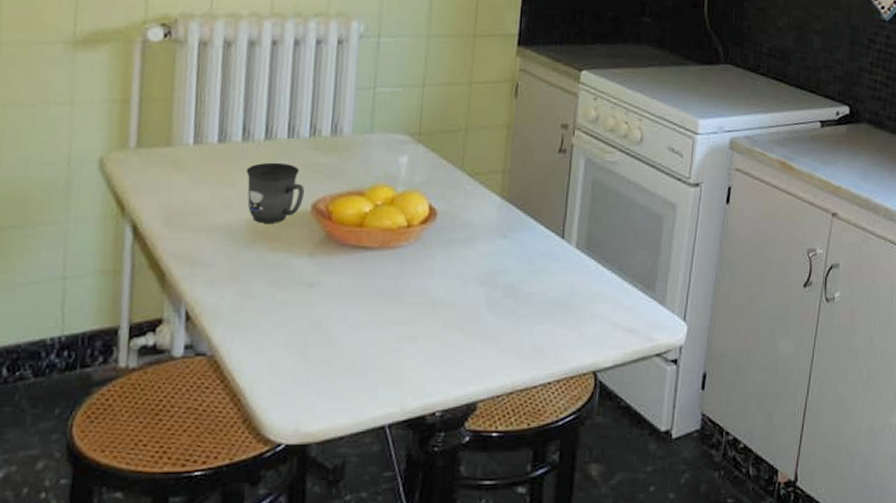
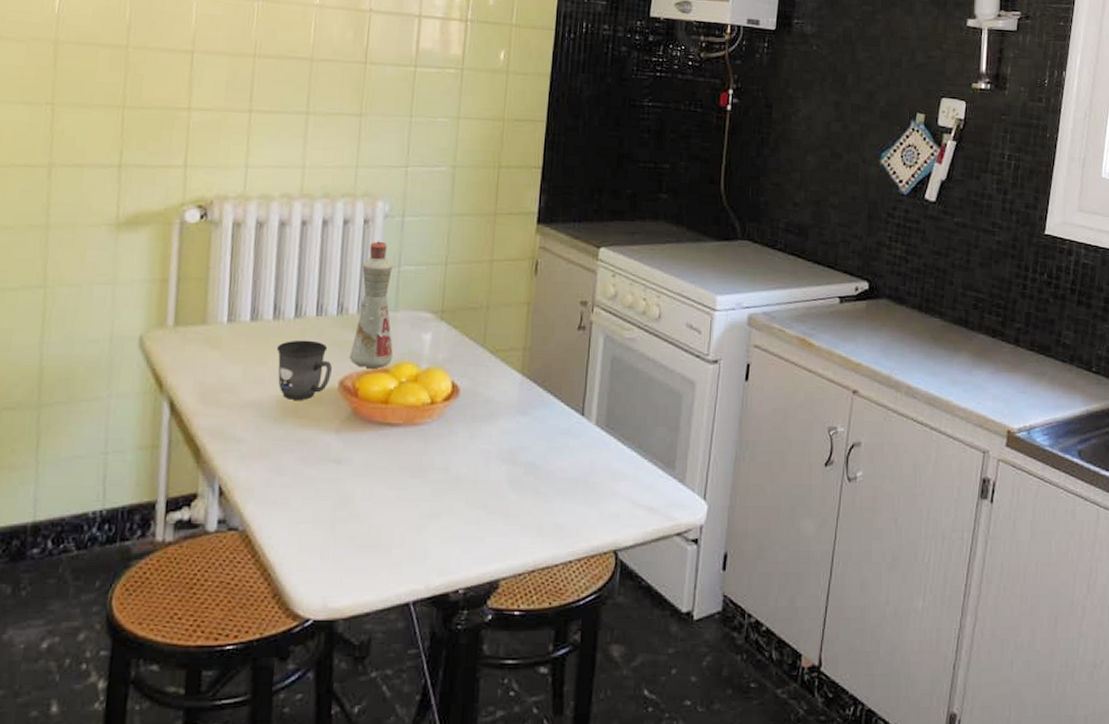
bottle: none [322,62,369,191] -> present [349,241,393,368]

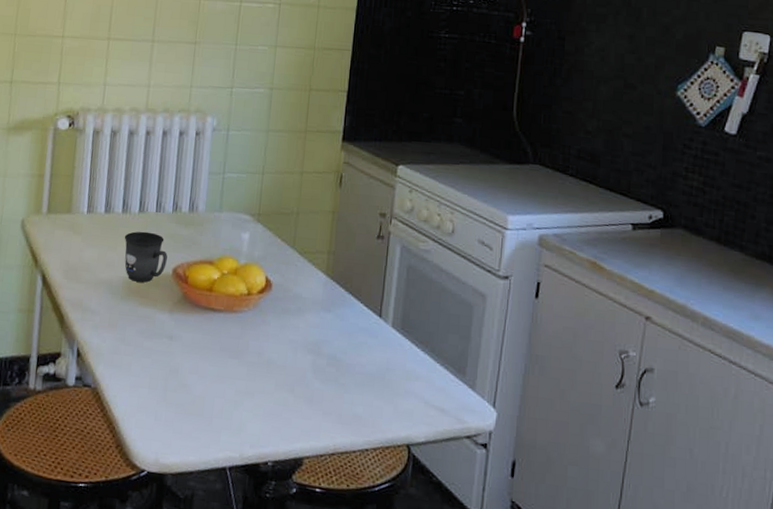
bottle: present [349,241,393,368] -> none [181,151,218,260]

